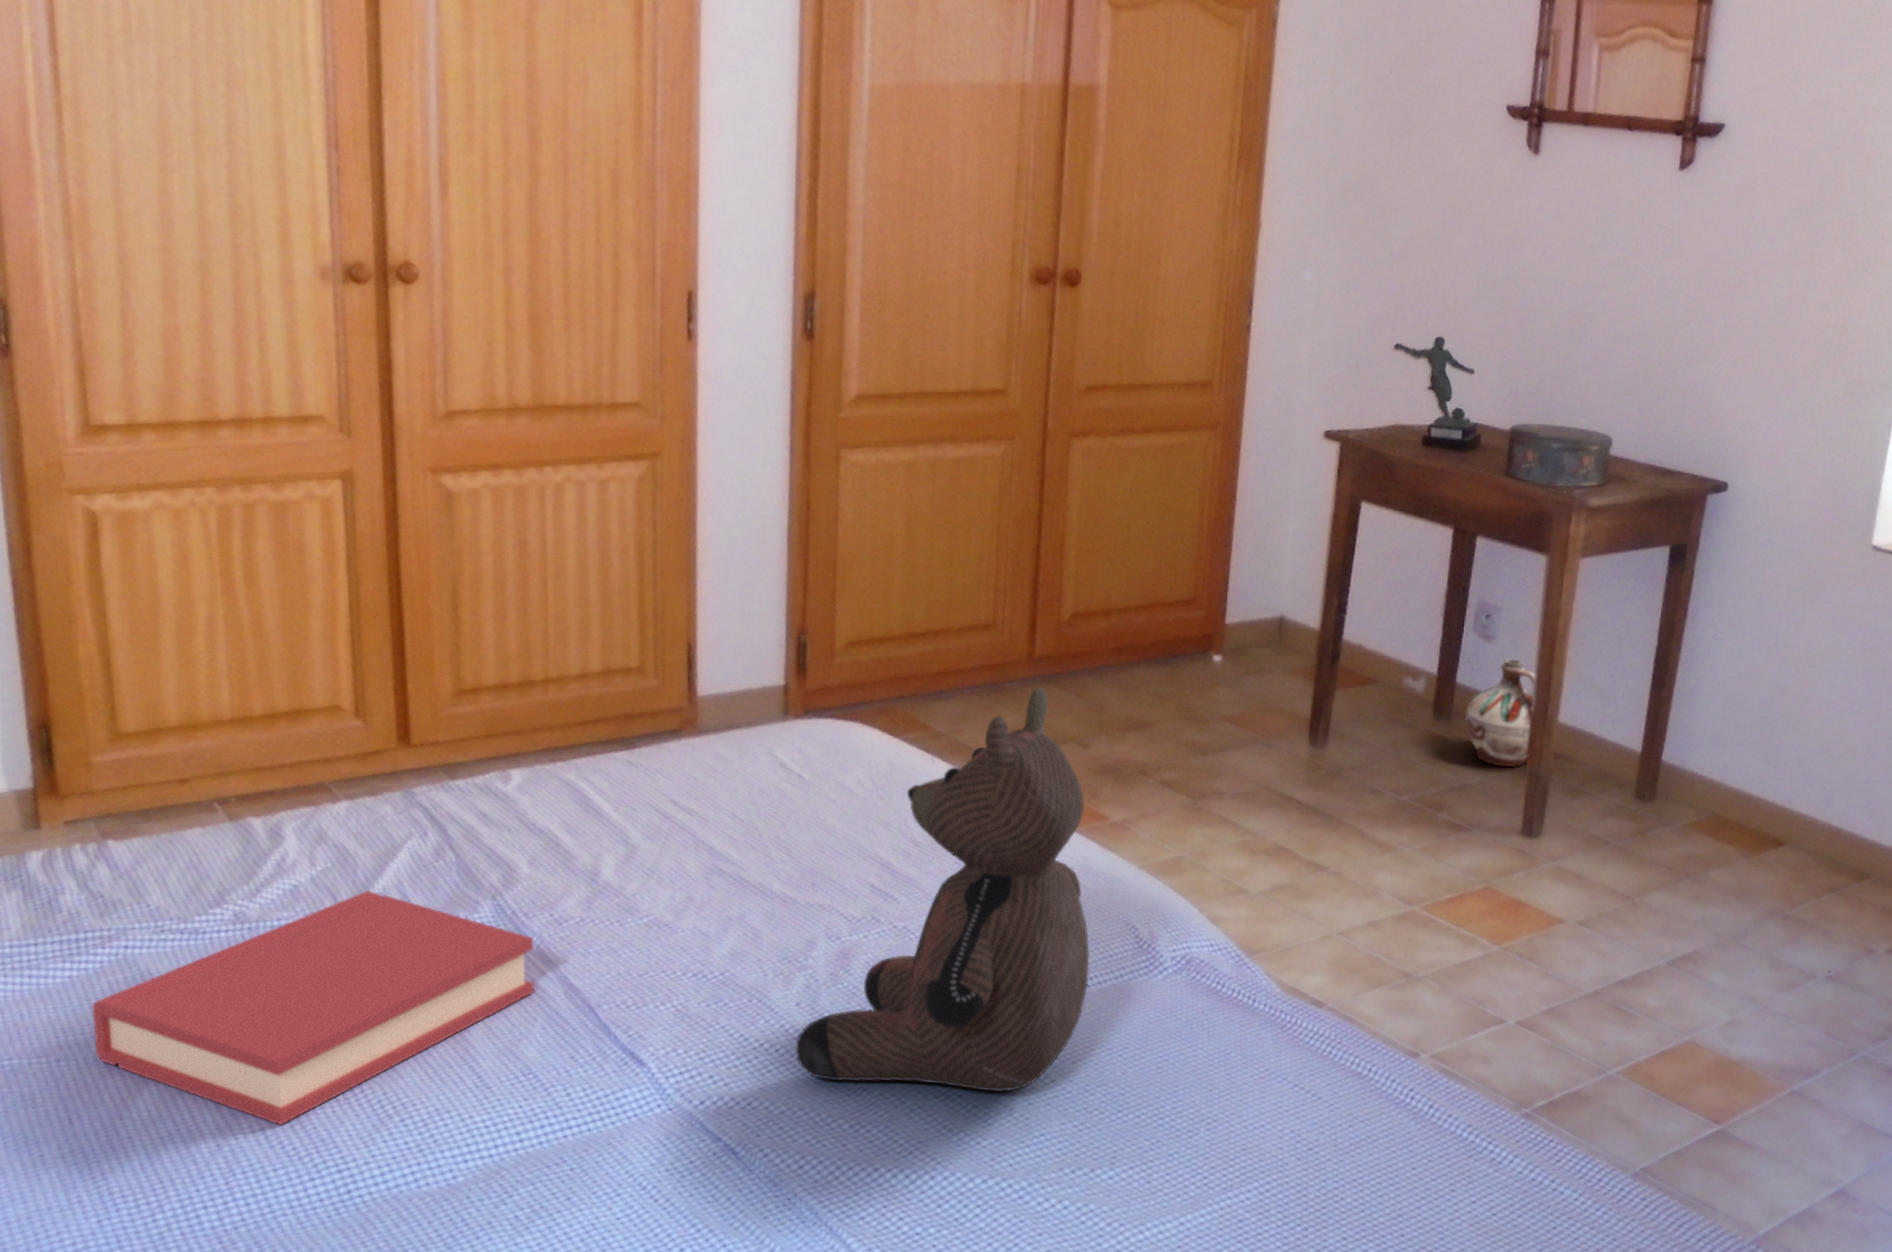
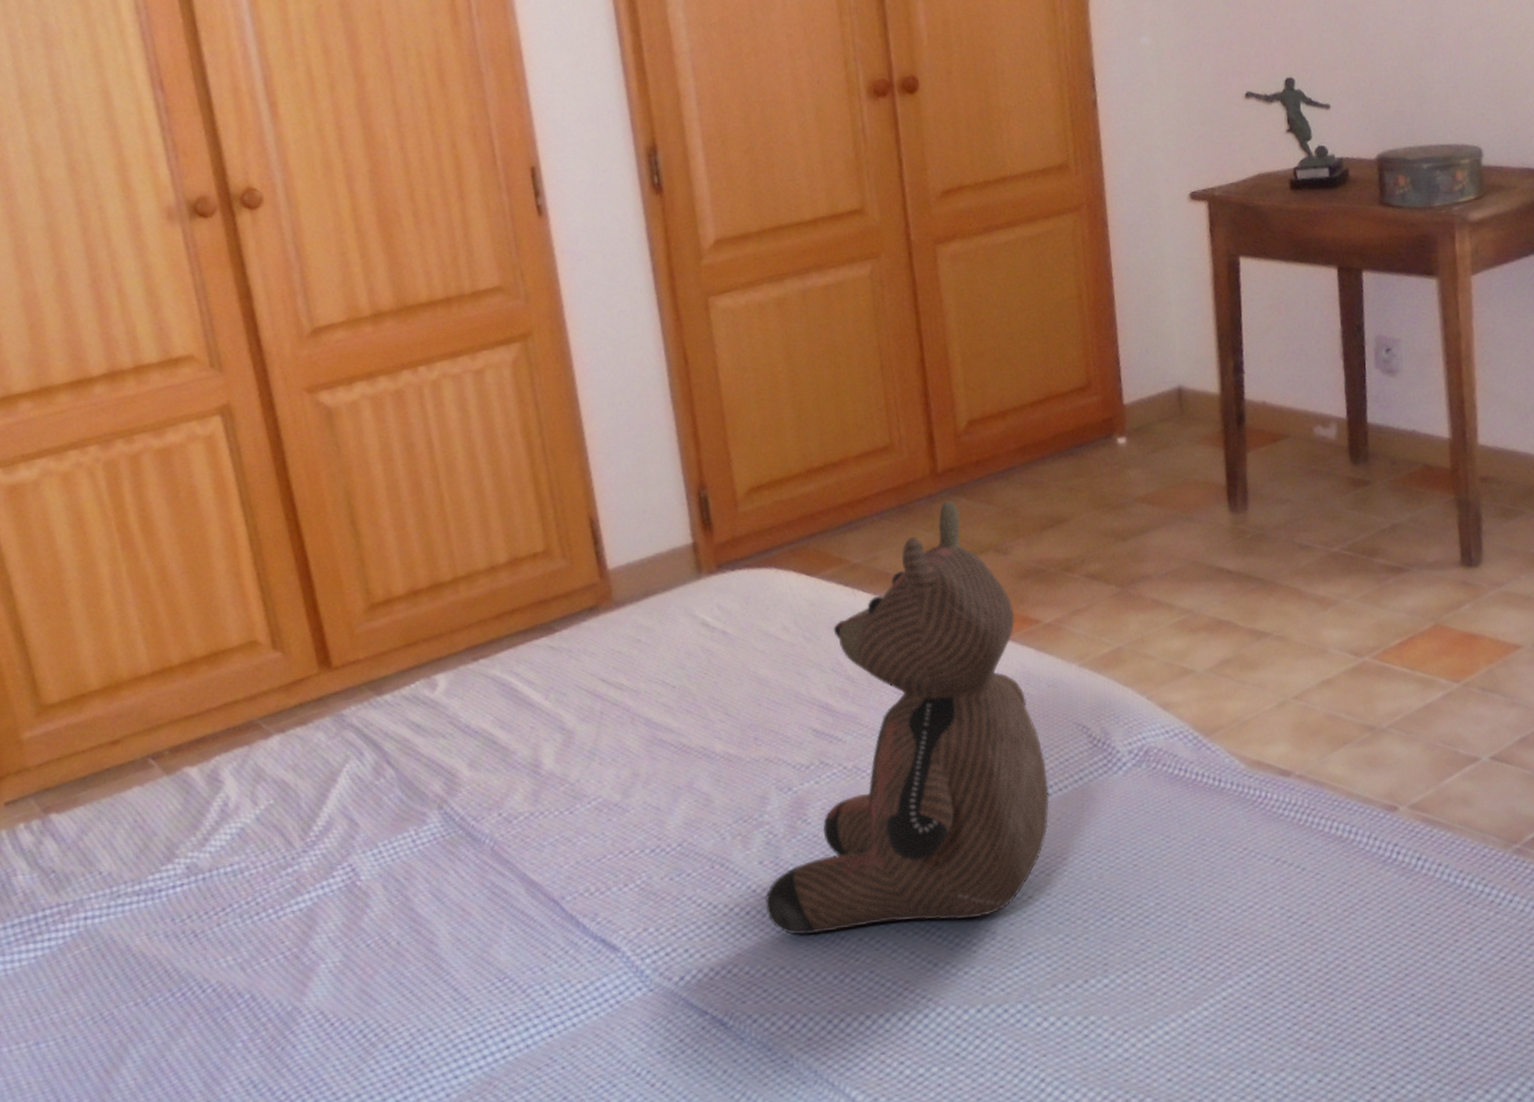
hardback book: present [91,890,535,1125] -> none [61,820,496,1072]
ceramic jug: present [1465,659,1536,768] -> none [1382,389,1455,501]

